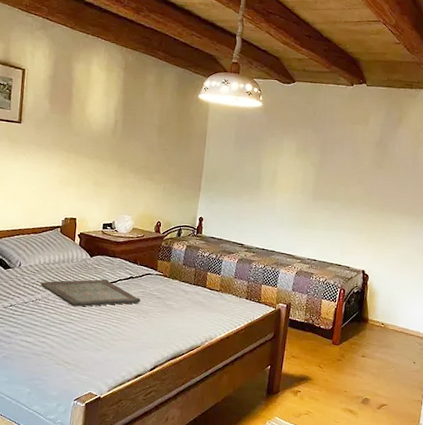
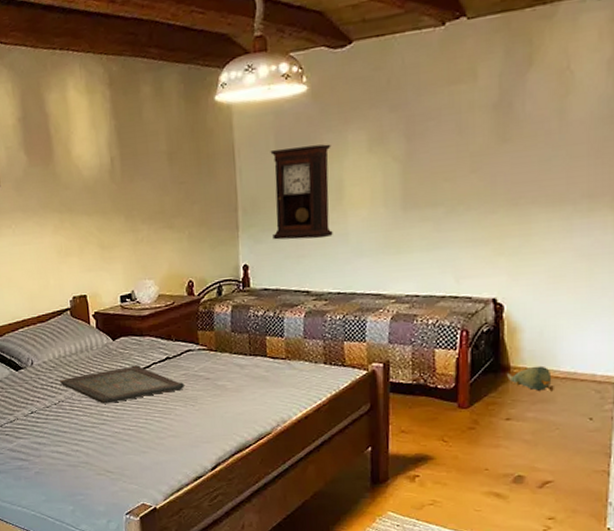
pendulum clock: none [223,141,272,209] -> present [270,144,333,240]
plush toy: none [366,321,394,340] -> present [507,365,554,392]

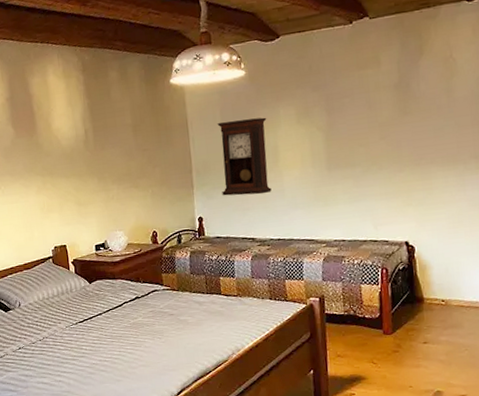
serving tray: present [60,365,185,404] -> none [44,304,153,339]
plush toy: present [507,365,554,392] -> none [422,296,461,319]

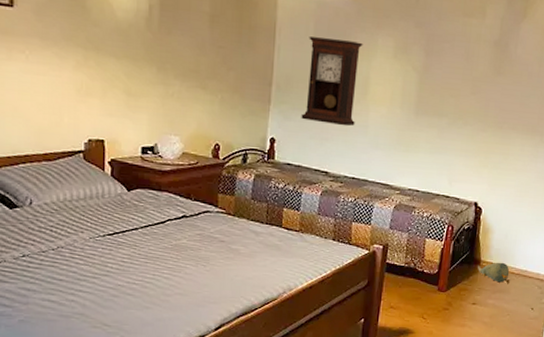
plush toy: none [422,296,461,319] -> present [478,262,510,284]

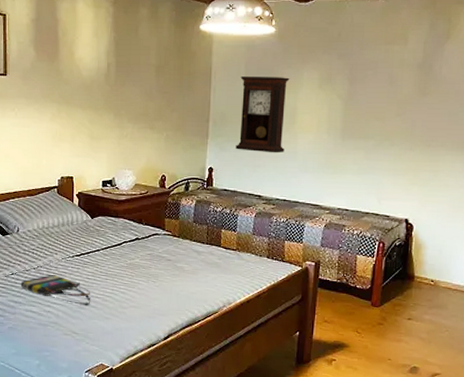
tote bag: none [34,257,127,293] -> present [20,275,91,305]
plush toy: present [478,262,510,284] -> none [412,277,447,300]

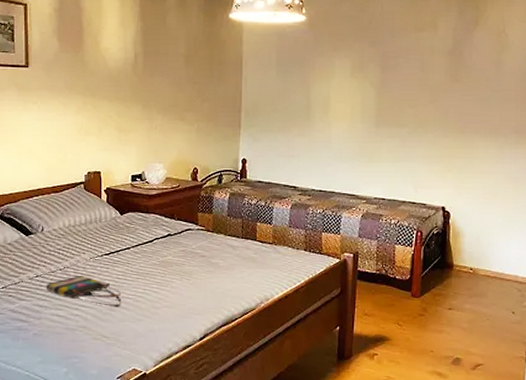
pendulum clock: present [235,77,290,153] -> none [269,65,322,143]

